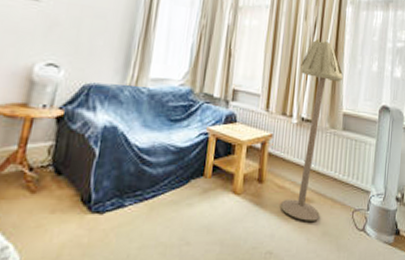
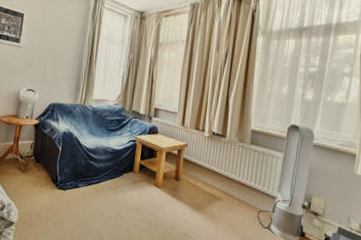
floor lamp: present [281,38,343,221] -> none [194,66,252,215]

